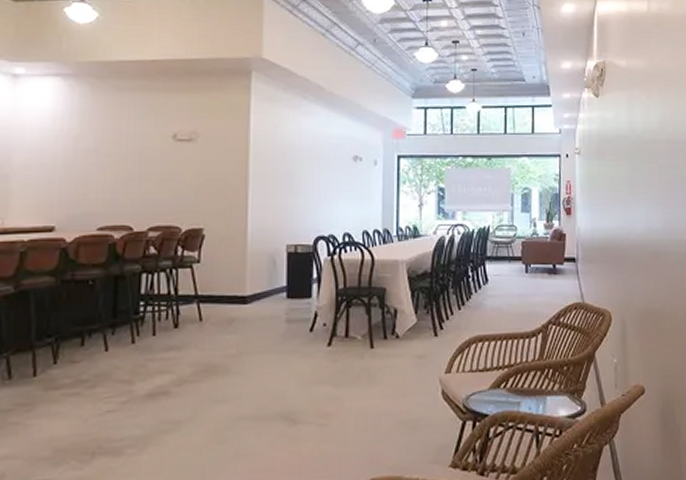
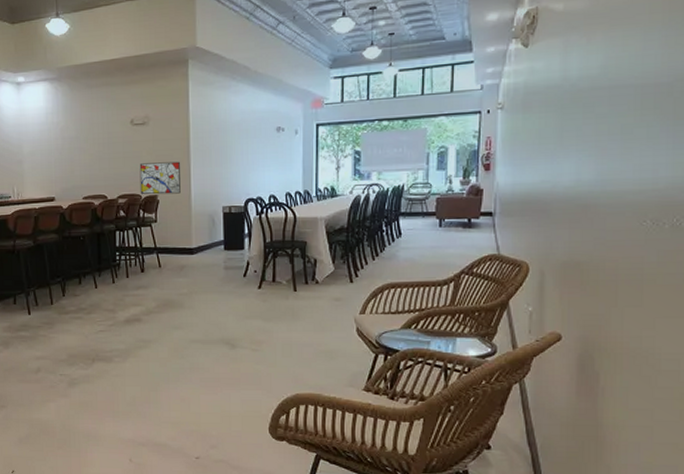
wall art: none [180,188,235,228] -> present [139,161,181,195]

